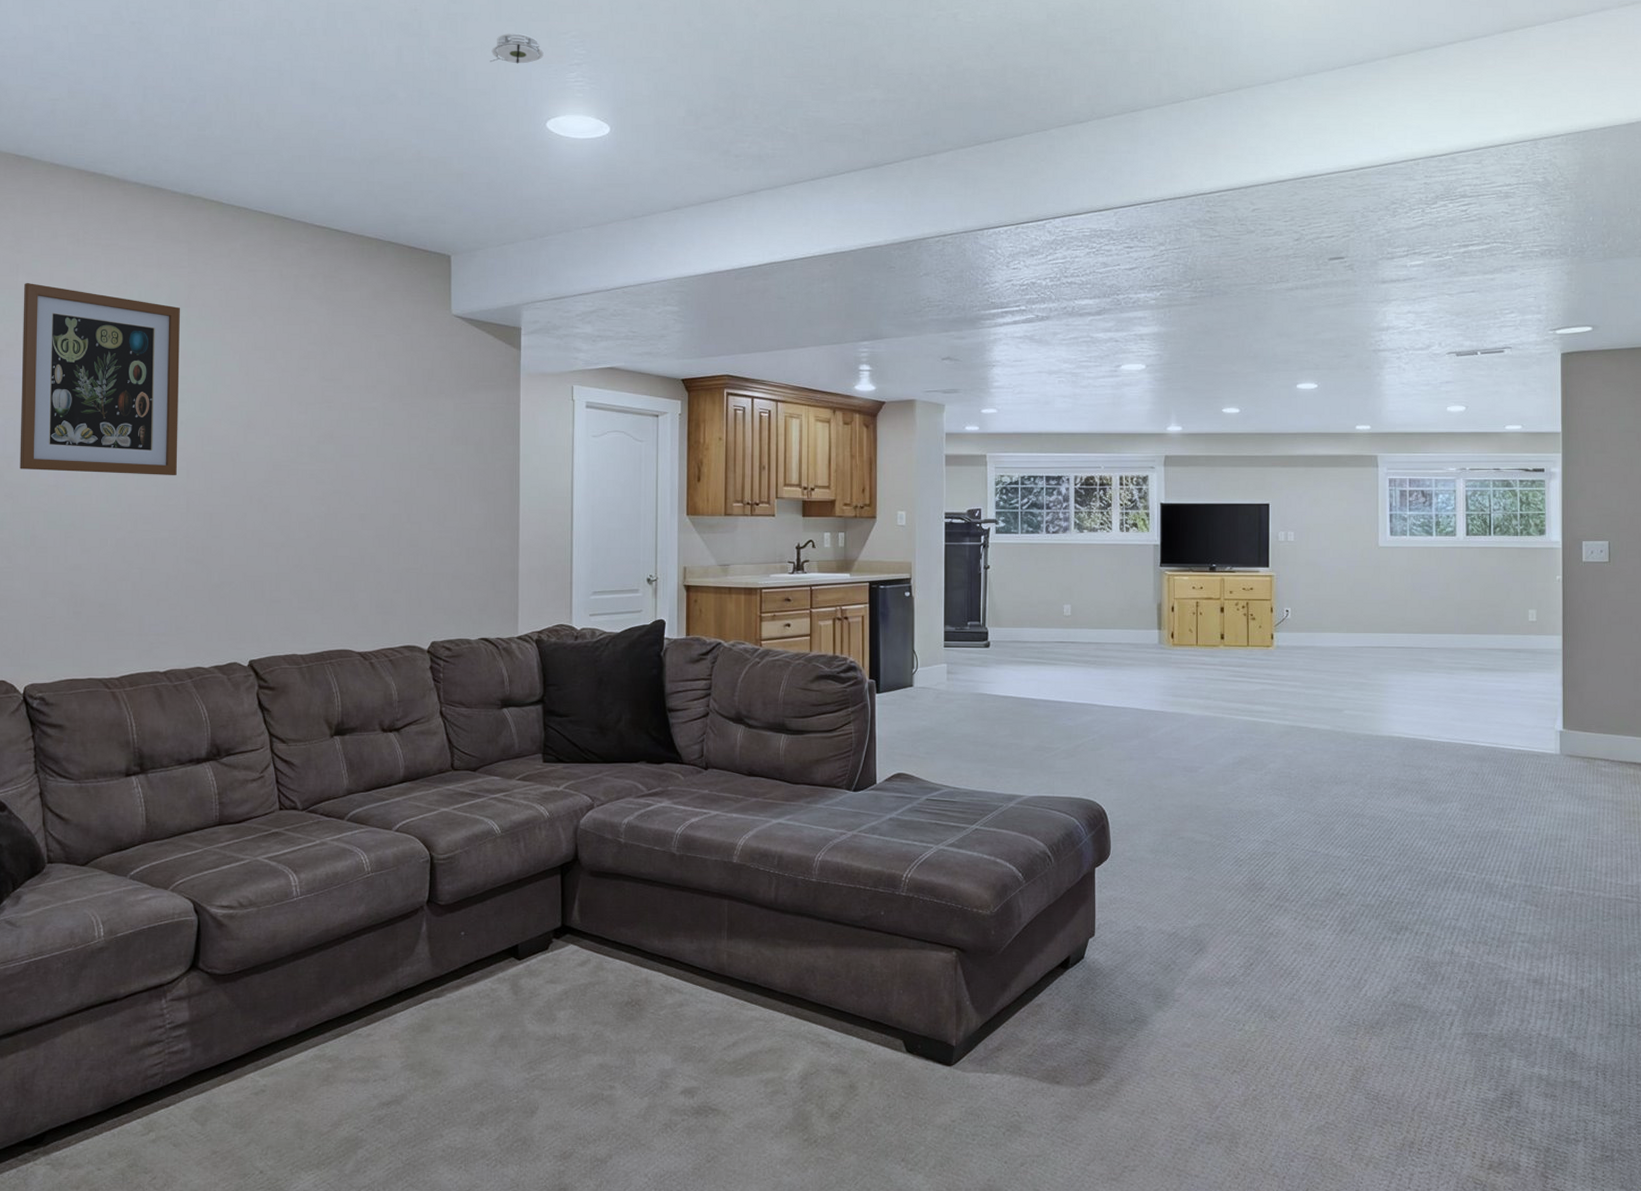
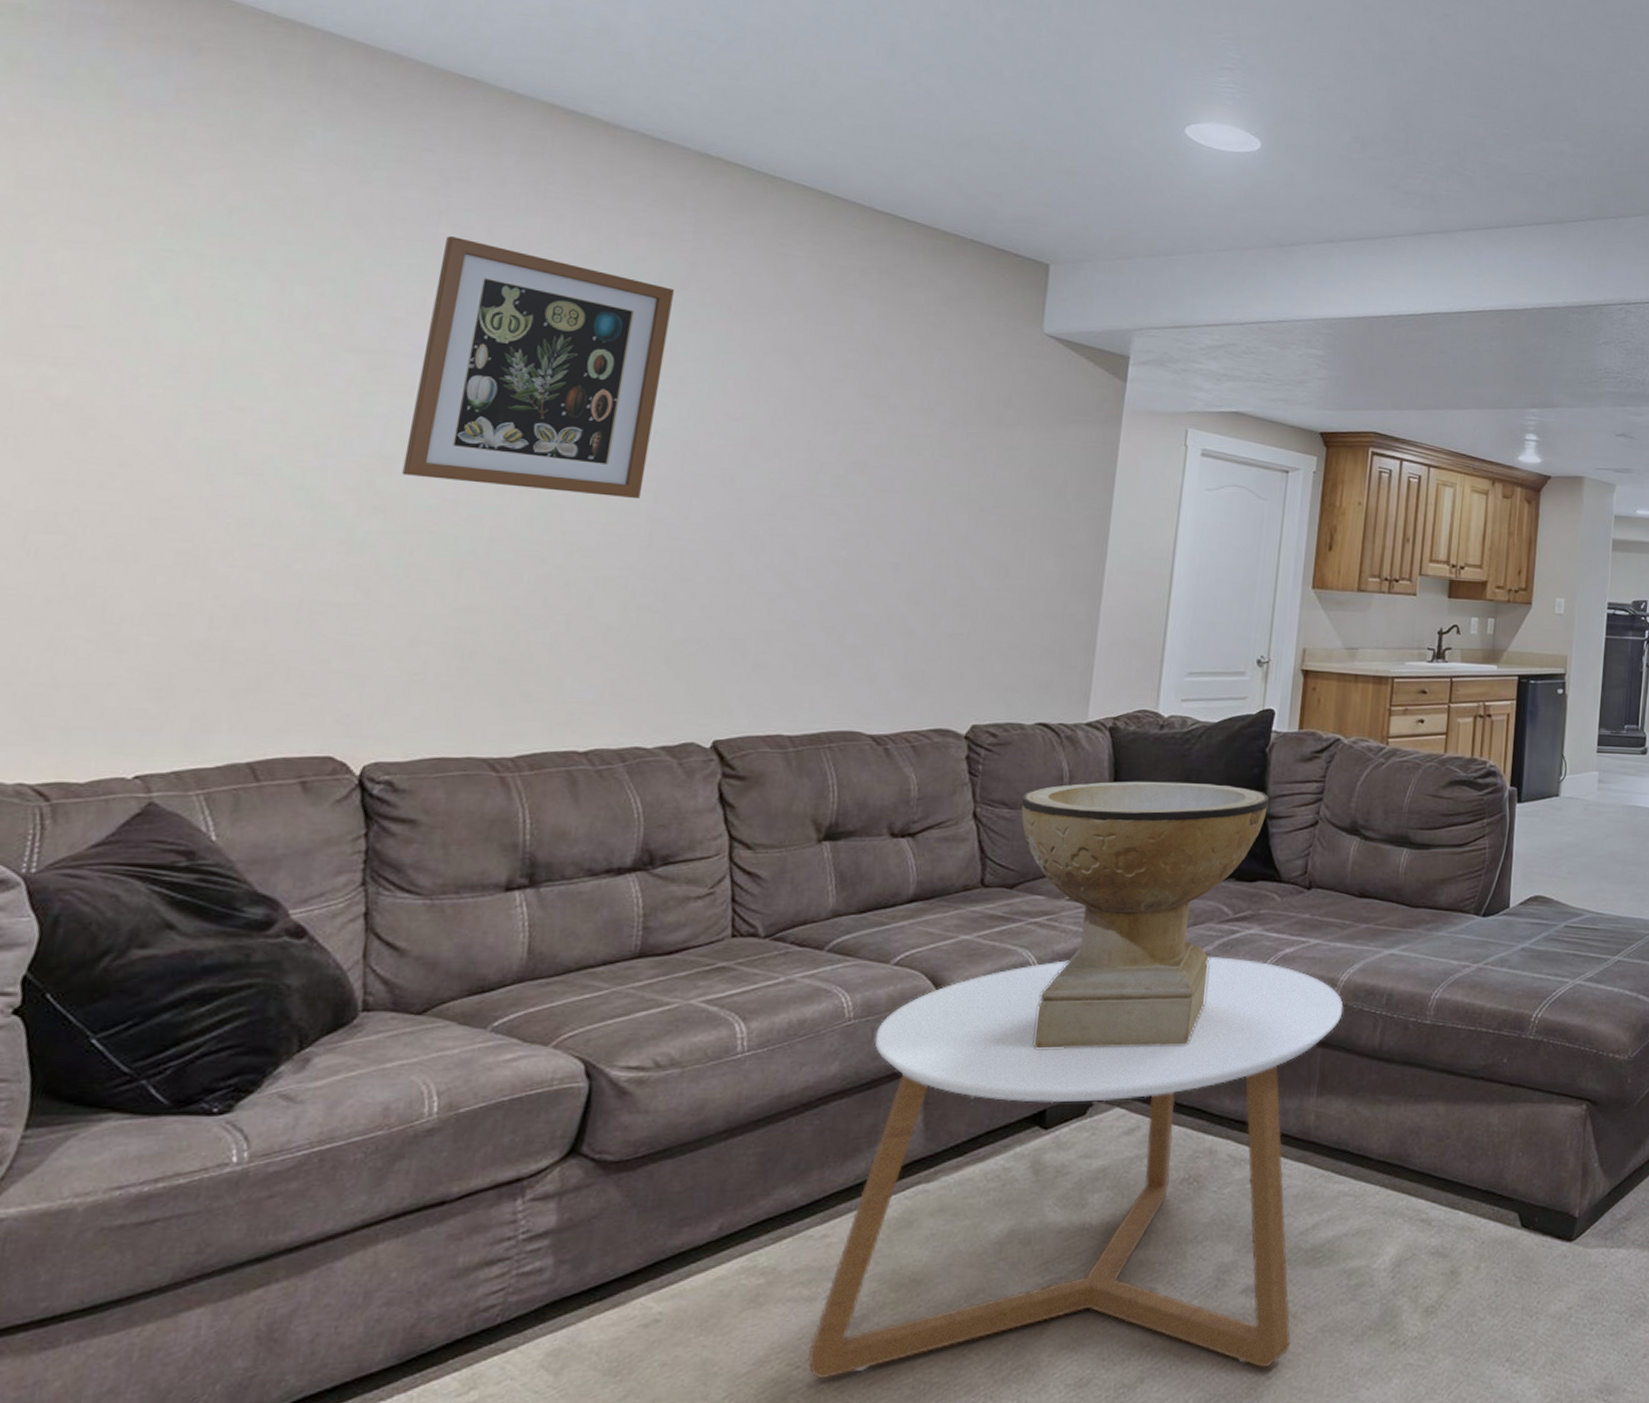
coffee table: none [368,824,743,1153] -> present [808,956,1344,1378]
decorative bowl: none [475,683,668,897] -> present [1021,781,1270,1049]
smoke detector: present [489,33,544,64] -> none [1122,22,1190,60]

